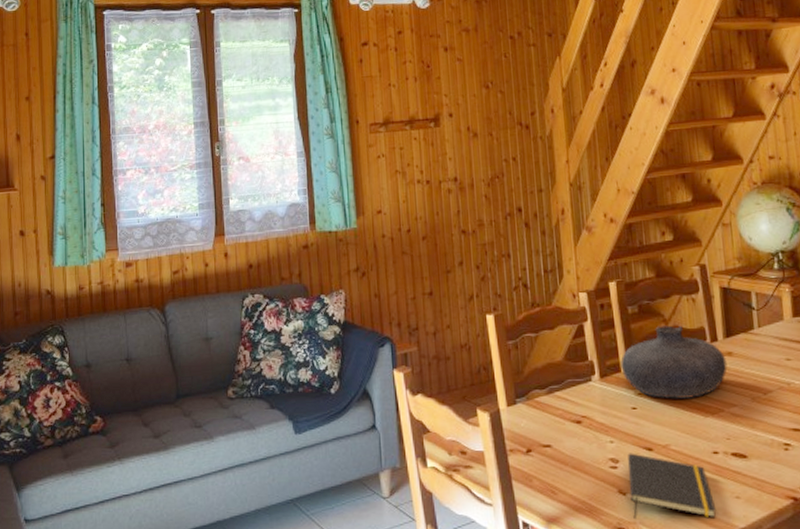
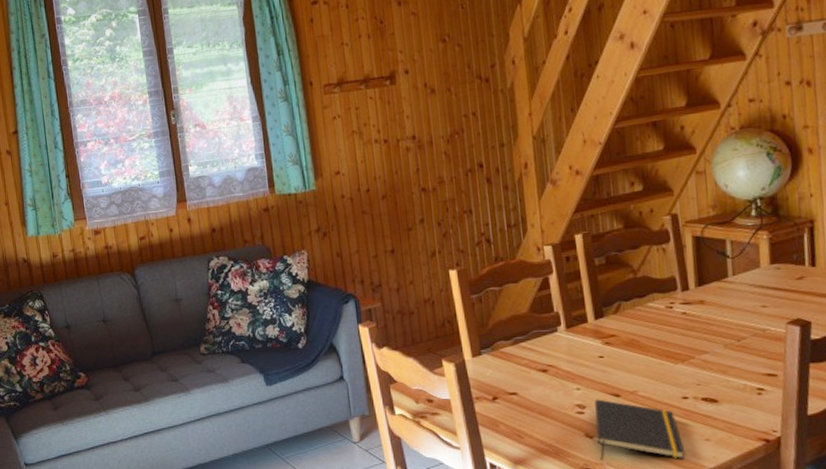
vase: present [620,325,727,399] -> none [587,276,699,348]

